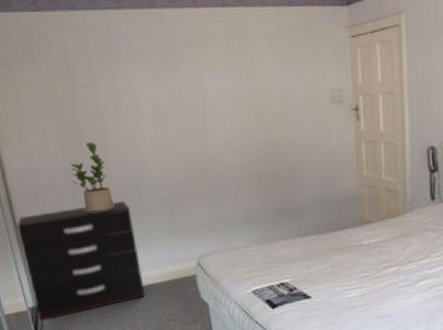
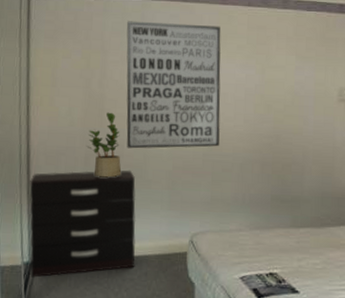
wall art: none [90,33,213,179] -> present [126,21,221,149]

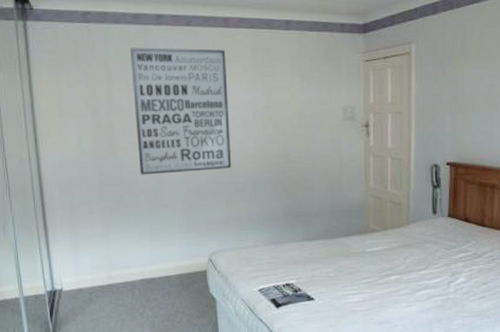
dresser: present [29,170,136,278] -> none [45,196,158,305]
potted plant: present [86,112,122,178] -> none [100,140,137,205]

